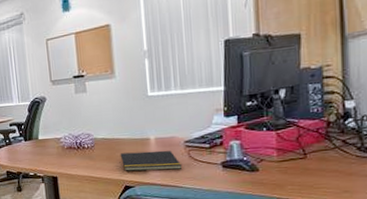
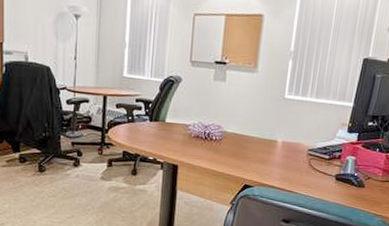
notepad: present [120,150,181,171] -> none [245,151,301,176]

